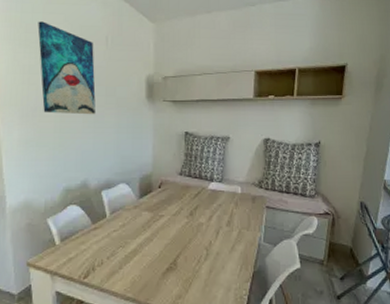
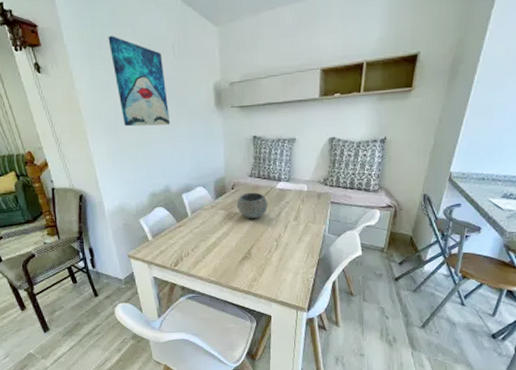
bowl: none [163,192,198,223] -> present [236,192,267,219]

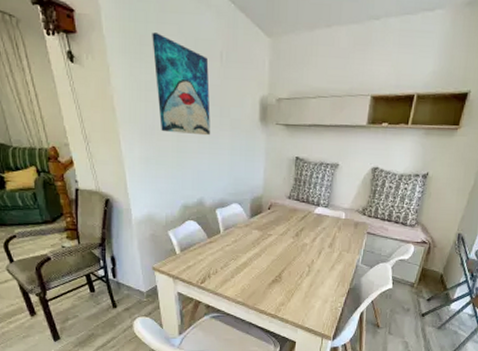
bowl: present [236,192,267,219] -> none [272,214,304,242]

